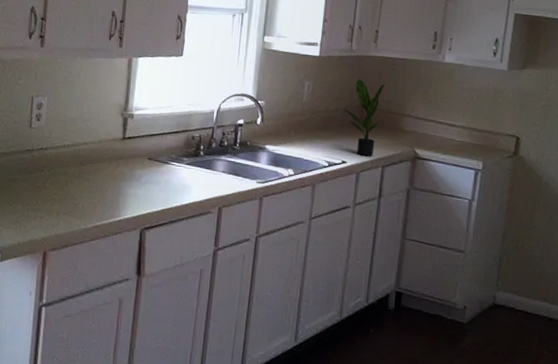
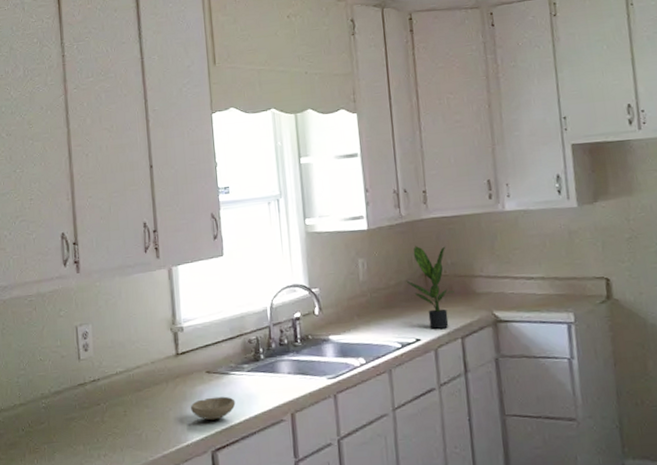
bowl: none [127,181,170,203] -> present [190,396,236,421]

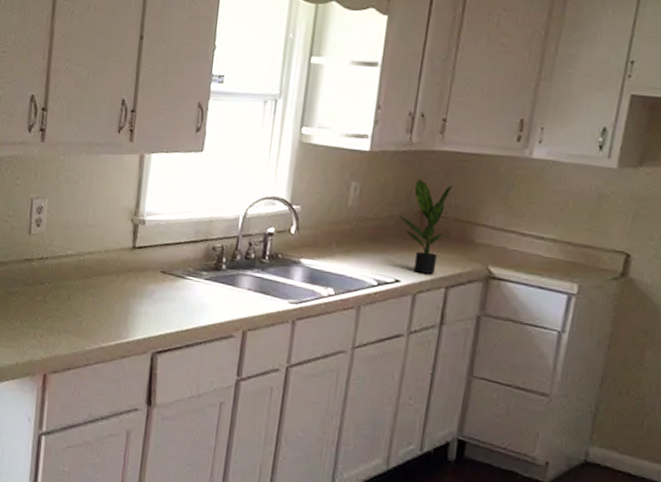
bowl: present [190,396,236,421] -> none [137,298,187,323]

